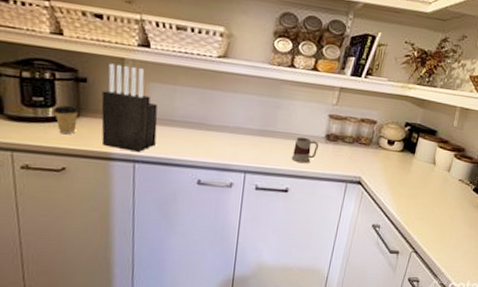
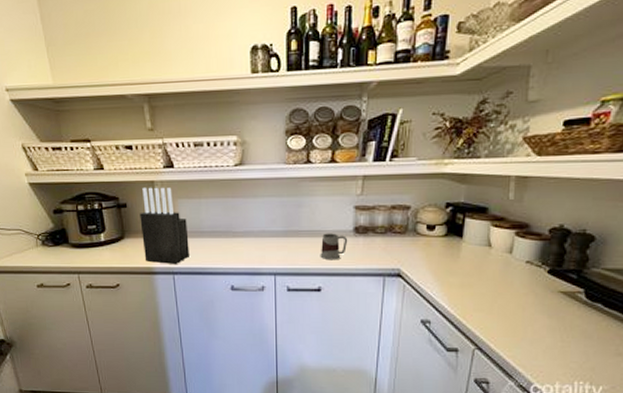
coffee cup: present [53,105,80,135] -> none [104,229,124,255]

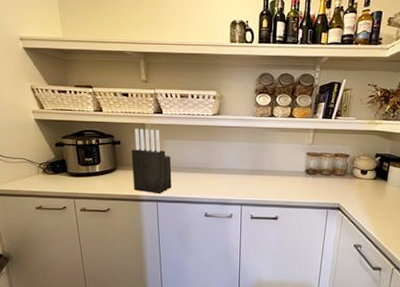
mug: present [320,233,348,261] -> none [278,173,301,195]

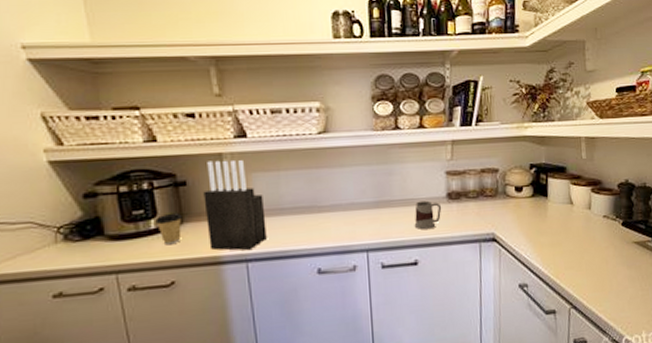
coffee cup: none [99,162,117,184] -> present [155,212,183,246]
mug: none [278,173,301,195] -> present [414,200,442,230]

